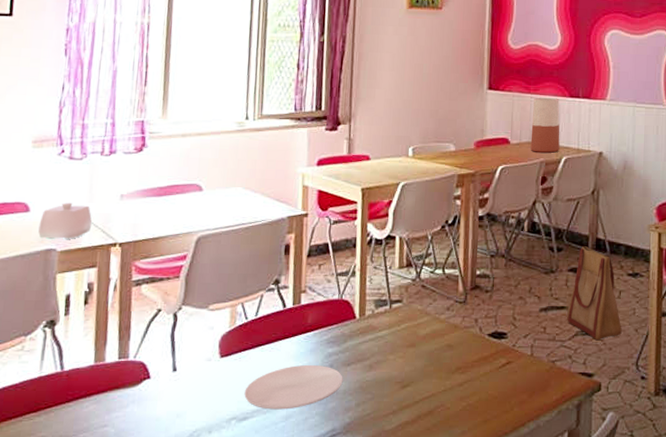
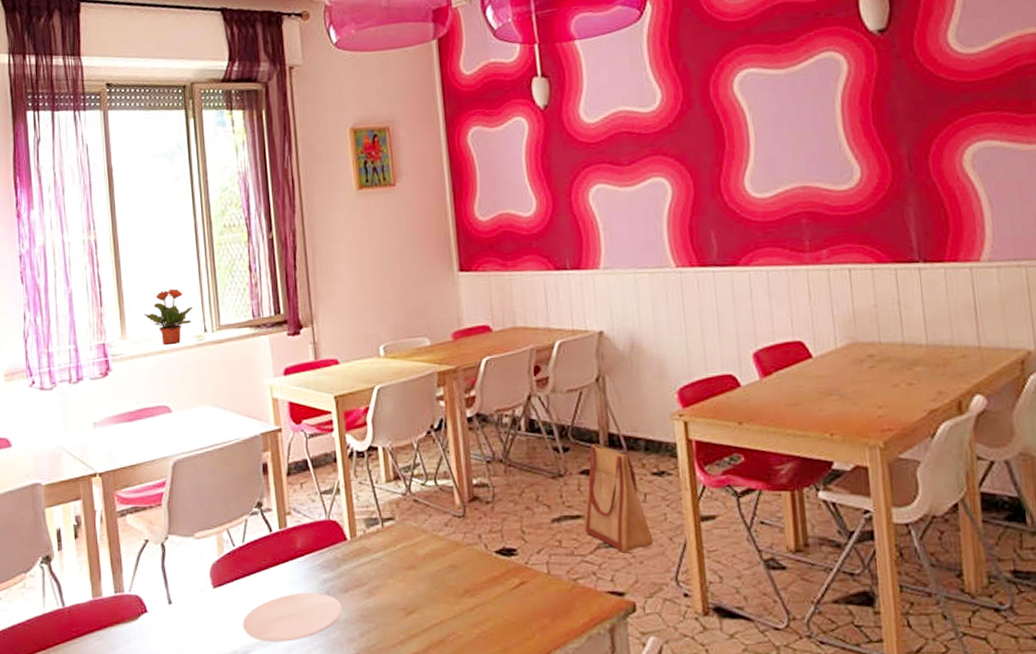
sugar bowl: present [38,202,93,239] -> none [22,434,71,473]
potted plant: none [187,76,238,129] -> present [143,288,193,346]
vase: present [530,97,560,153] -> none [513,273,551,339]

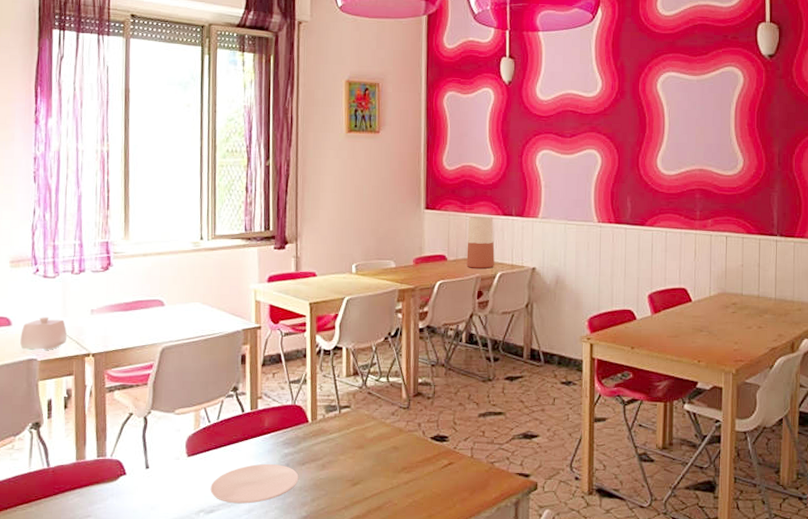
sugar bowl: none [22,434,71,473] -> present [20,317,67,350]
potted plant: present [143,288,193,346] -> none [146,200,193,249]
vase: none [513,273,551,339] -> present [466,216,495,269]
shopping bag: present [584,443,653,553] -> none [504,356,556,444]

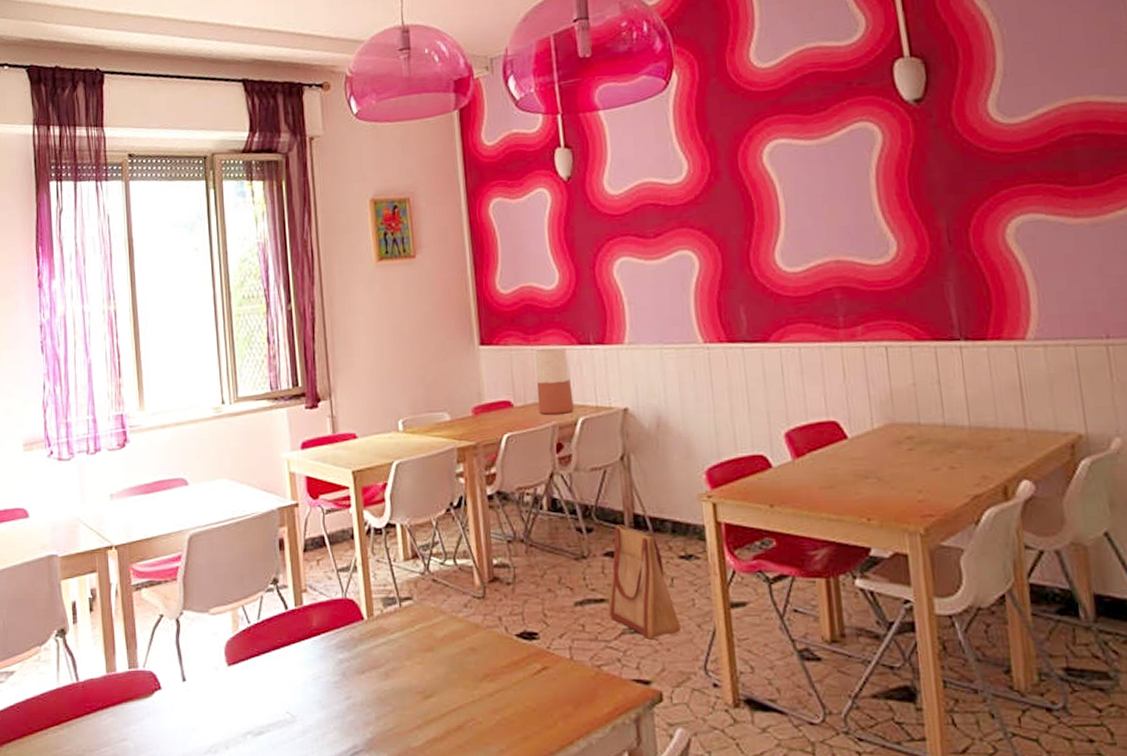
sugar bowl: present [20,317,67,350] -> none [39,505,88,545]
plate: present [210,463,299,504] -> none [256,672,359,723]
shopping bag: none [504,356,556,444] -> present [608,524,681,640]

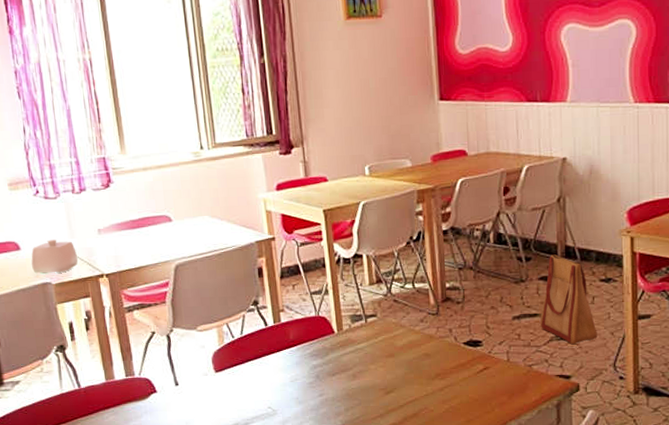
sugar bowl: none [39,505,88,545] -> present [31,239,79,274]
vase: present [535,347,574,415] -> none [488,104,520,163]

